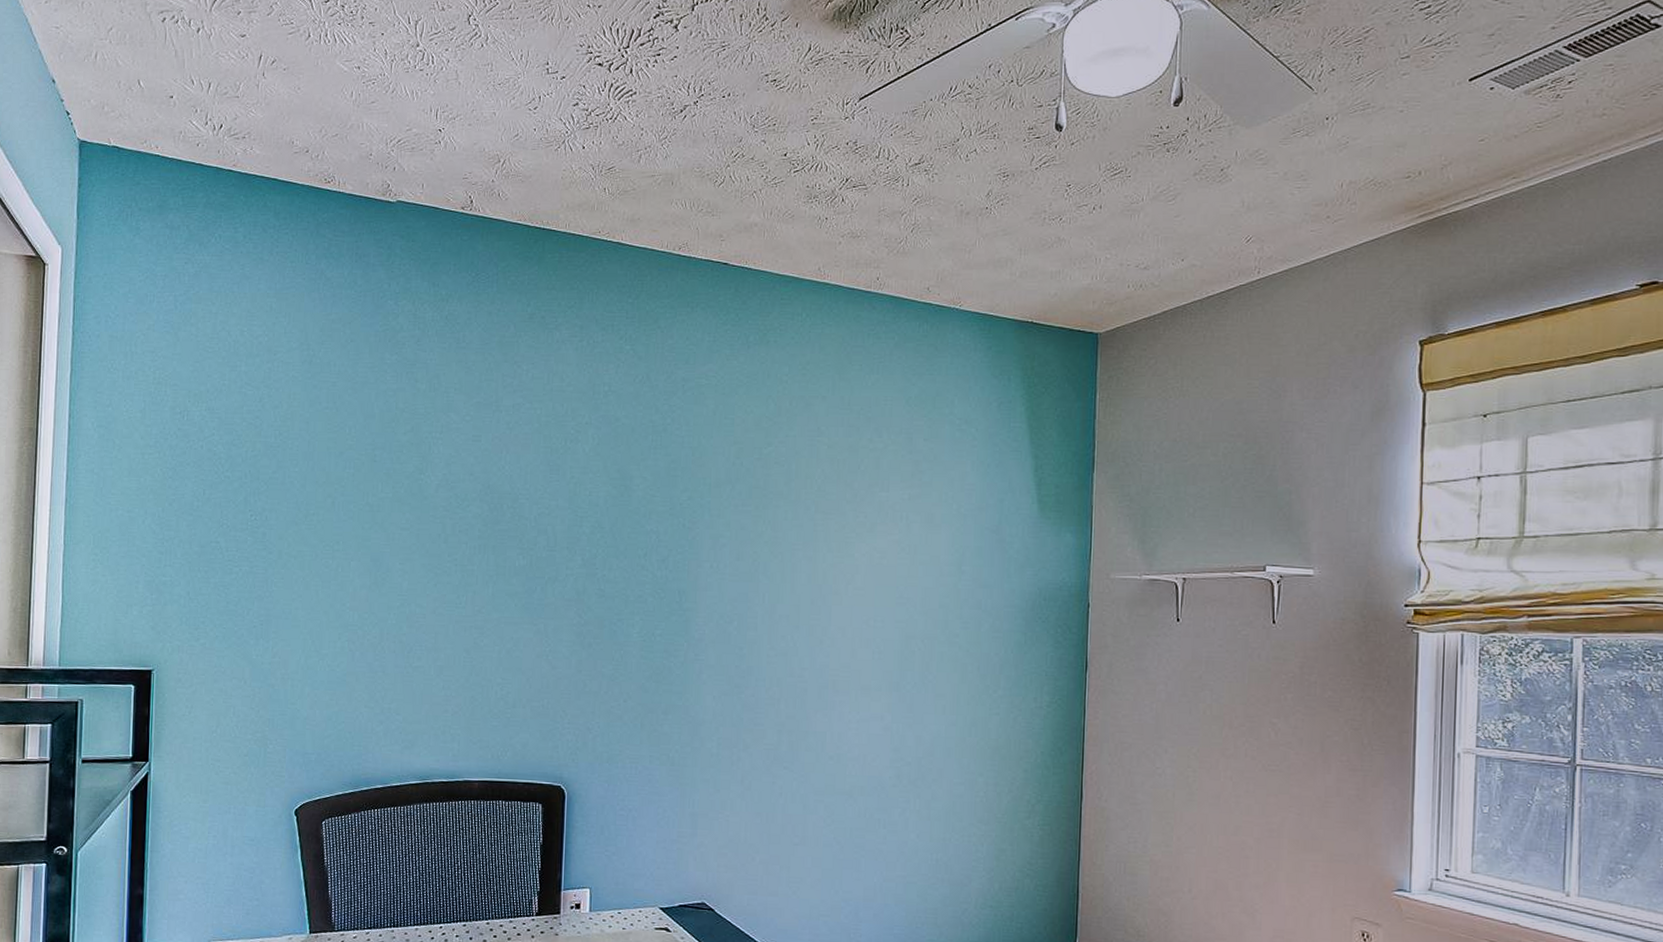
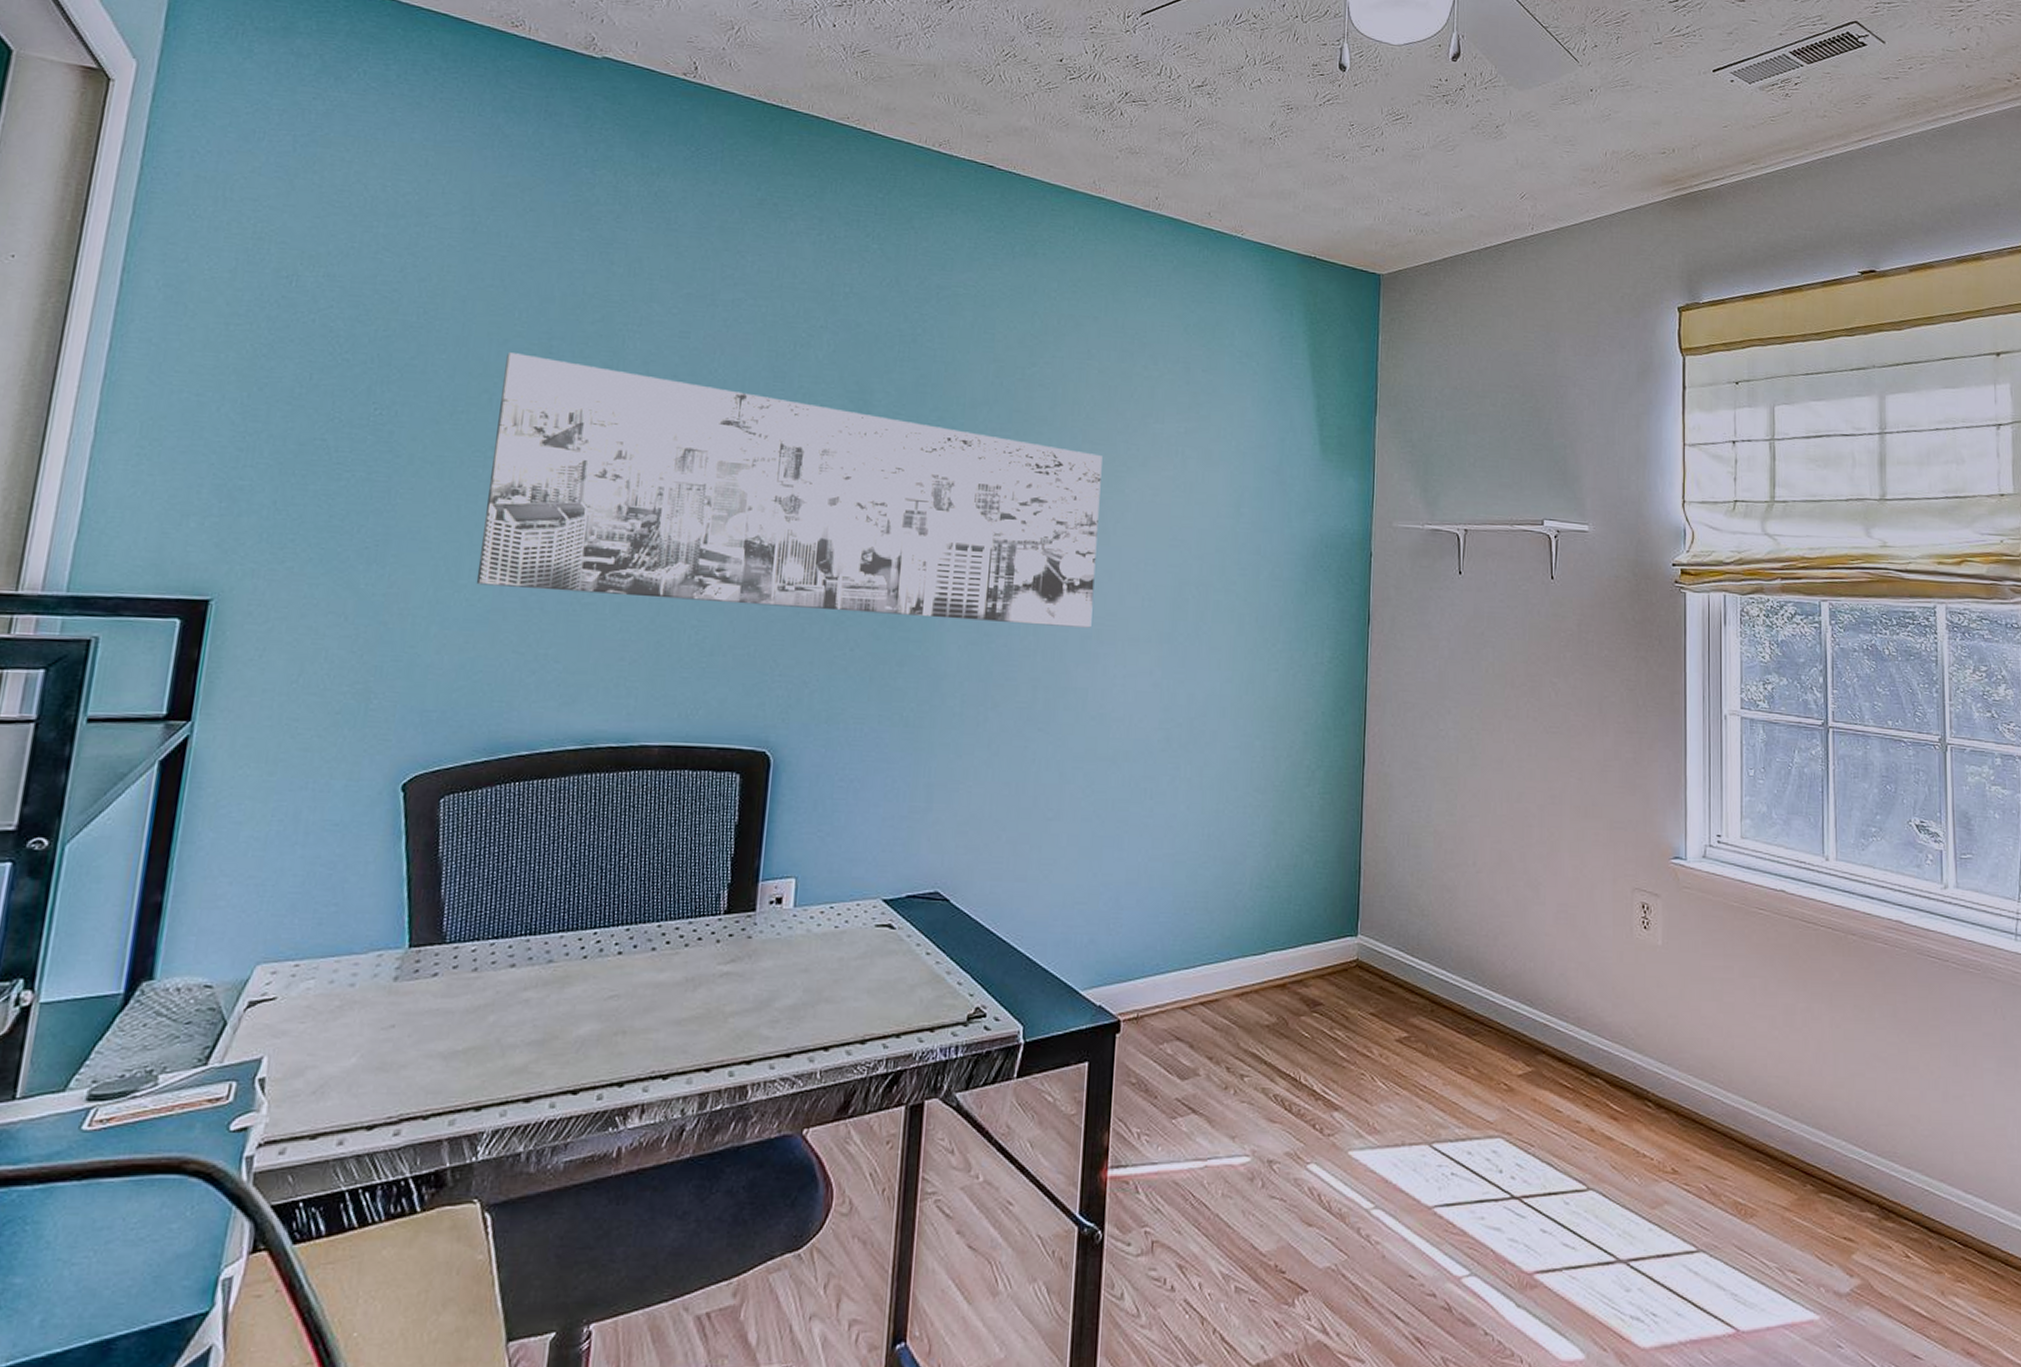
wall art: none [334,463,834,679] -> present [476,352,1103,628]

